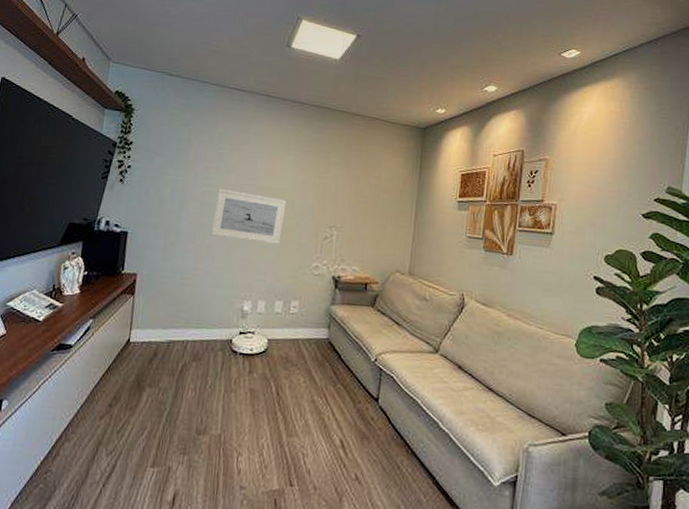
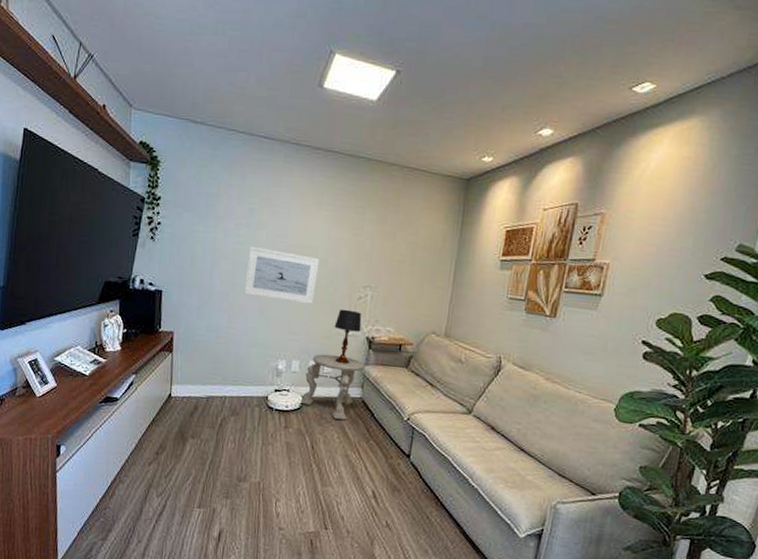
side table: none [266,294,332,363] -> present [301,354,365,420]
table lamp: none [301,248,328,304] -> present [334,309,362,364]

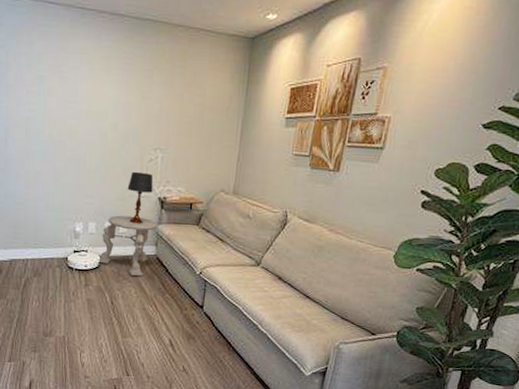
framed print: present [244,246,319,304] -> none [39,113,110,168]

